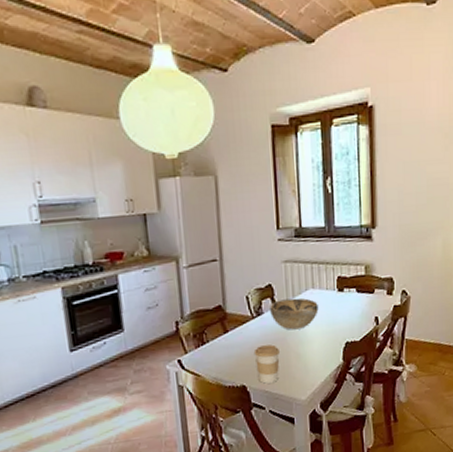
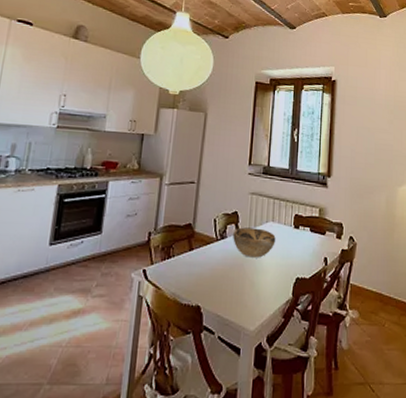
coffee cup: present [254,344,280,384] -> none [212,268,236,307]

